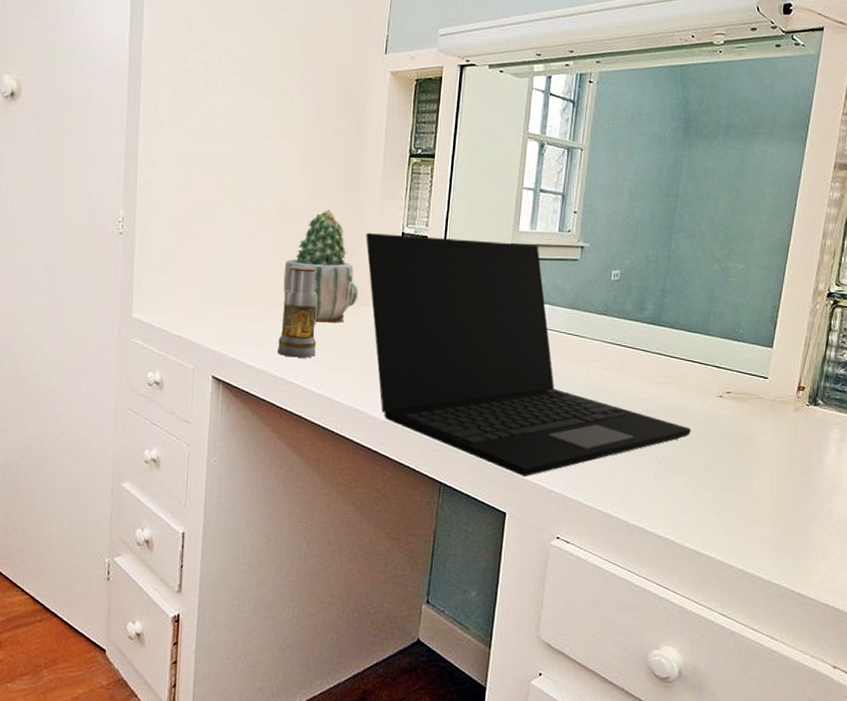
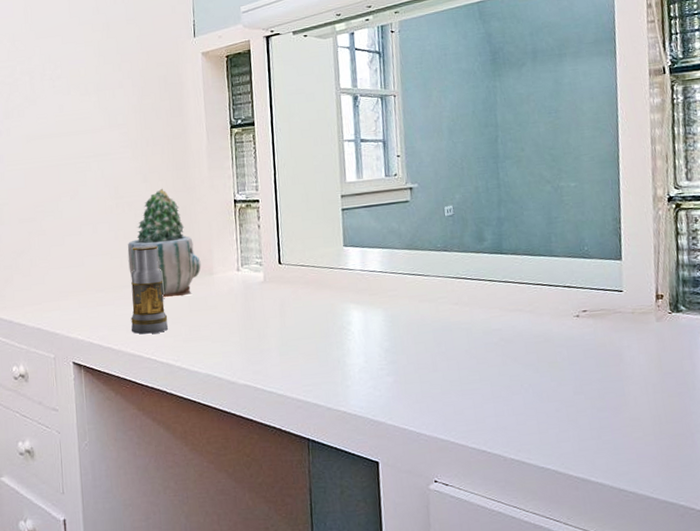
laptop: present [366,233,691,477] -> none [200,192,553,424]

